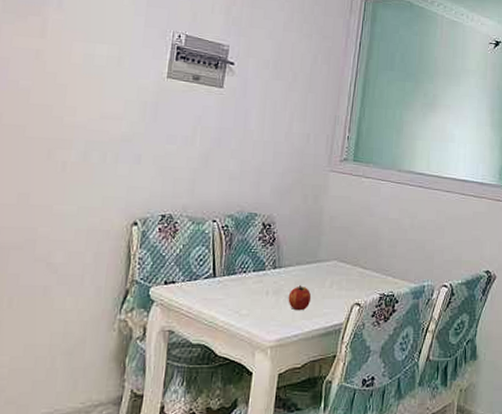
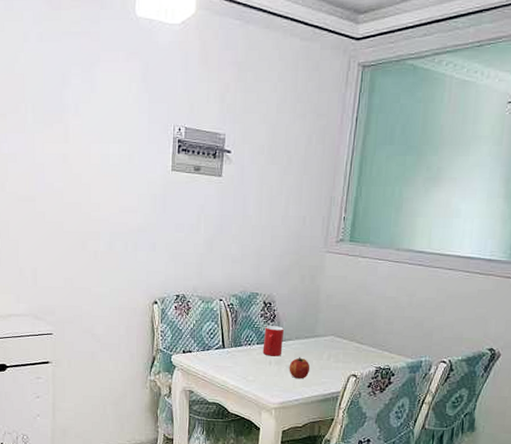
cup: none [259,250,285,285] -> present [262,326,285,357]

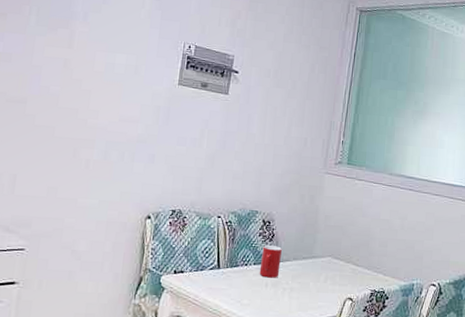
fruit: present [289,356,310,379] -> none [285,278,307,303]

